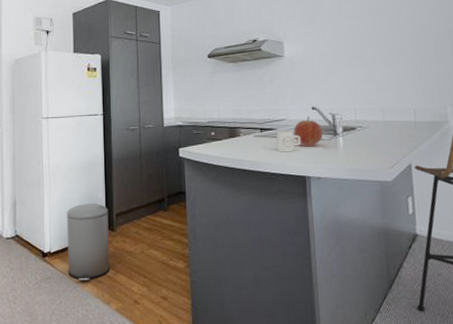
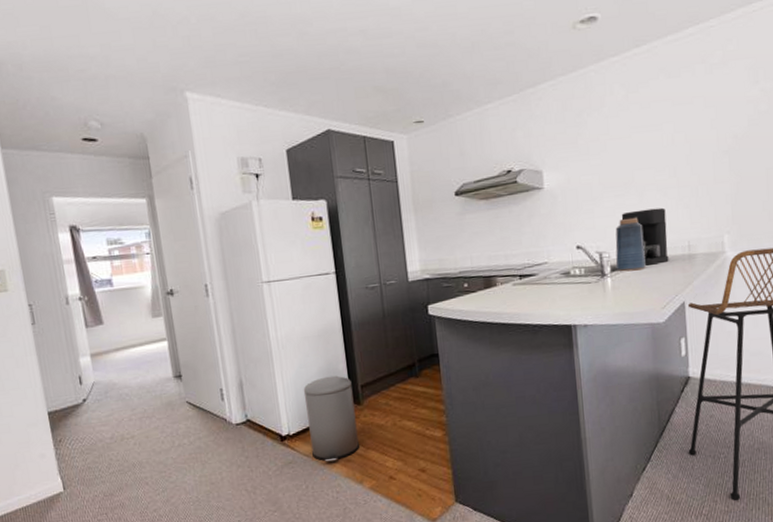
mug: present [276,130,301,152] -> none [537,274,566,301]
fruit: present [294,117,324,147] -> none [557,257,590,292]
vase: none [346,86,375,133] -> present [615,217,646,271]
coffee maker: none [352,79,396,128] -> present [621,207,669,266]

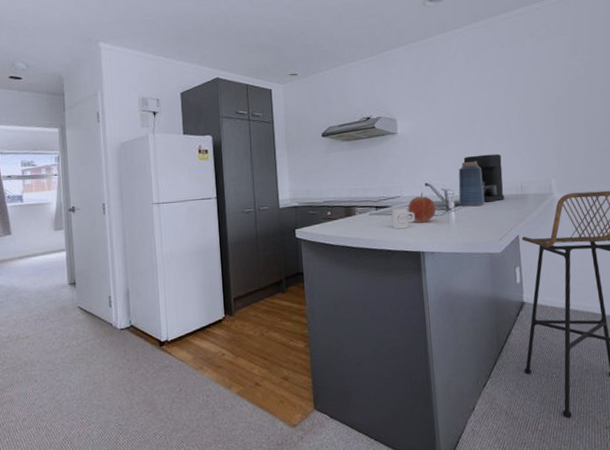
pedal bin: present [303,375,359,462] -> none [182,288,229,367]
mug: none [537,274,566,301] -> present [391,207,415,229]
fruit: none [557,257,590,292] -> present [408,193,437,223]

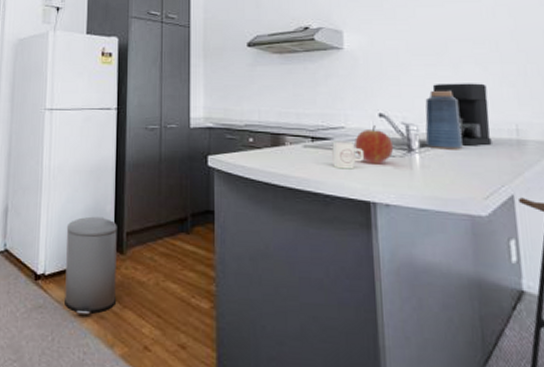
pedal bin: none [182,288,229,367] -> present [65,216,117,315]

